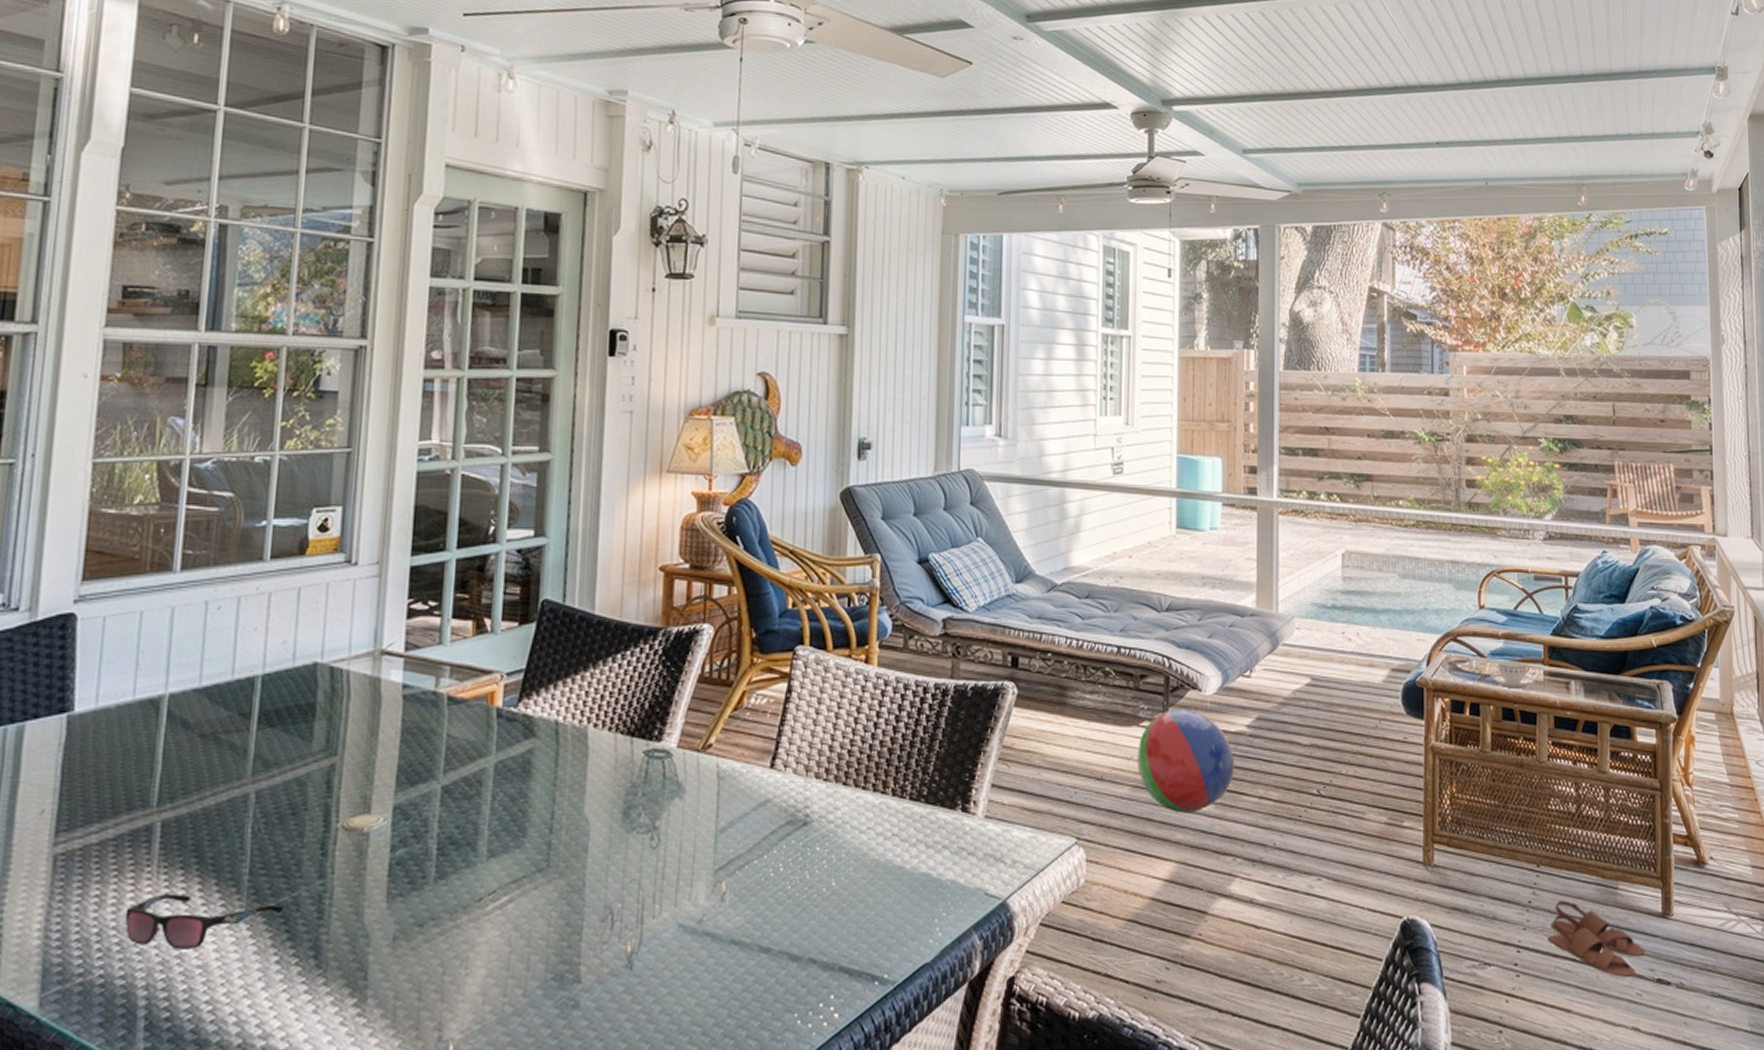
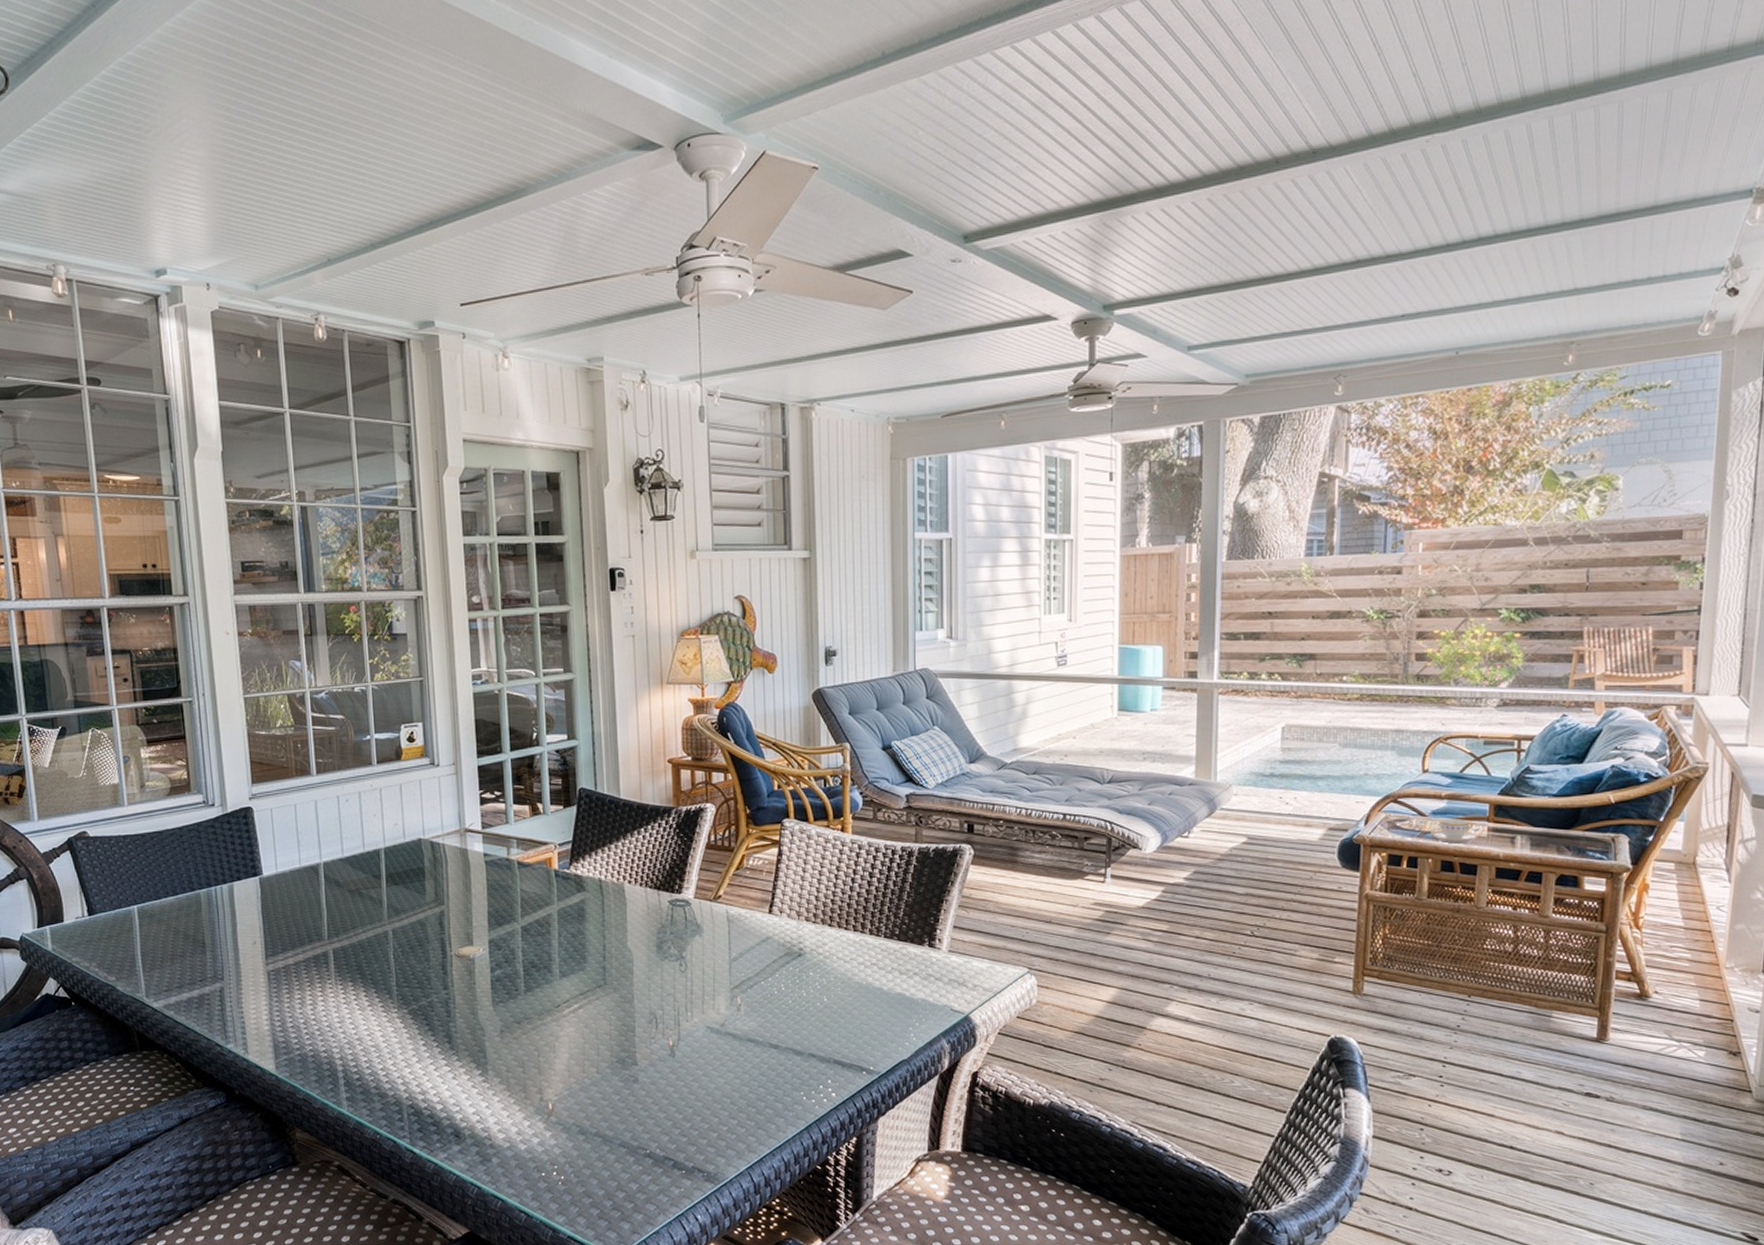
sunglasses: present [124,893,284,950] -> none [319,998,423,1035]
beach ball: present [1137,709,1235,813] -> none [1082,865,1173,950]
sandal: present [1547,900,1645,978] -> none [1473,1025,1575,1091]

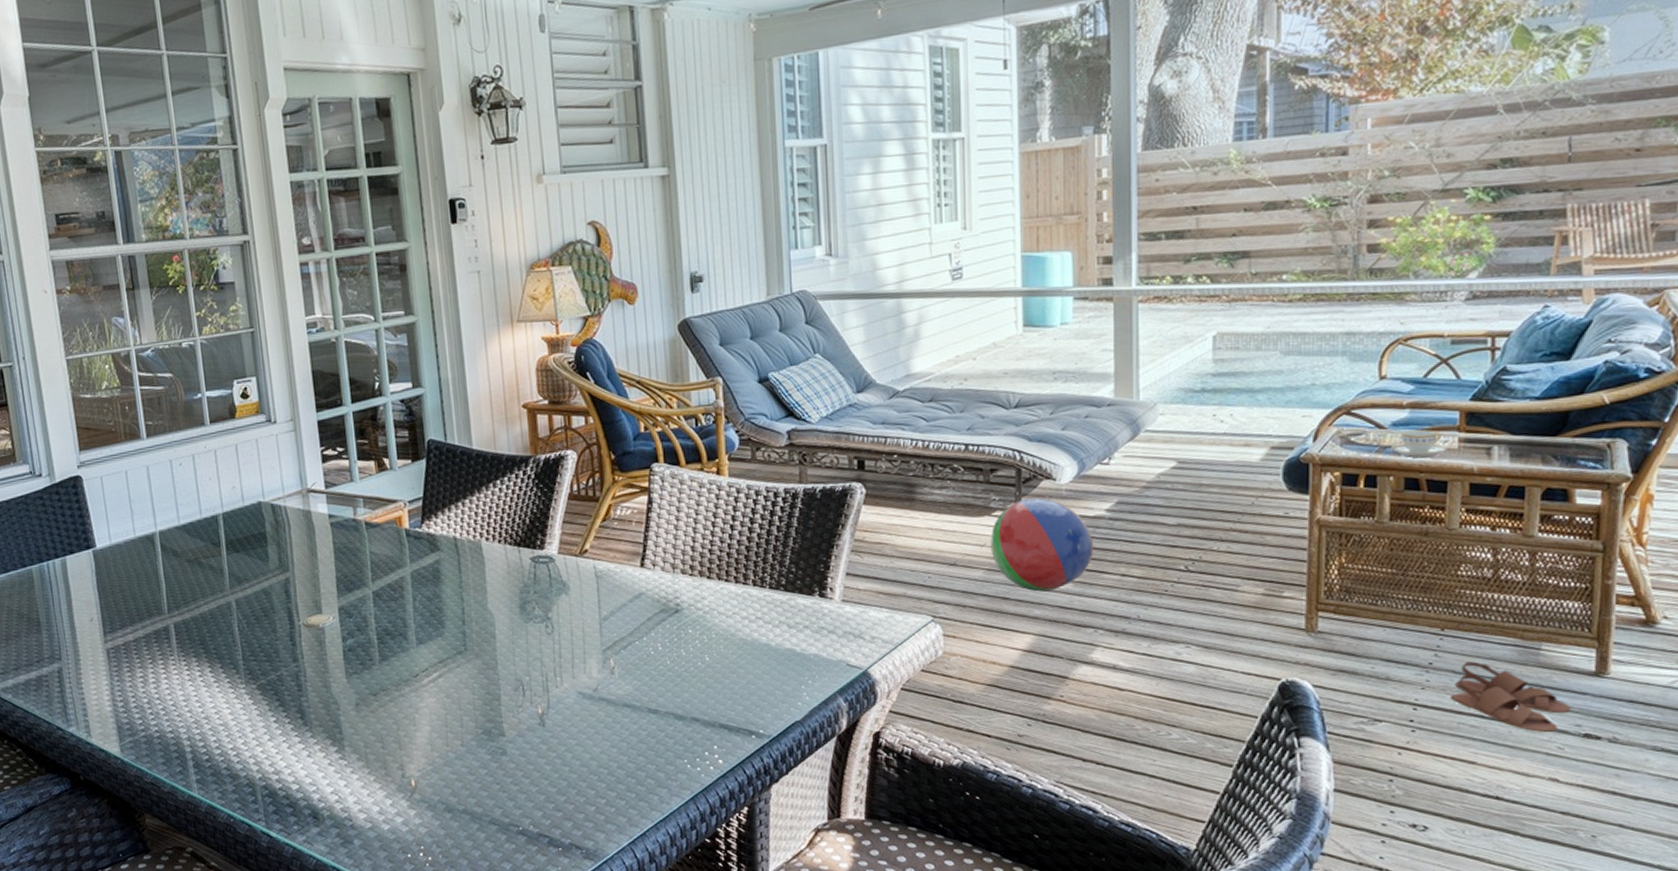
beach ball: none [1082,865,1173,950] -> present [990,497,1094,592]
sandal: none [1473,1025,1575,1091] -> present [1449,661,1571,733]

